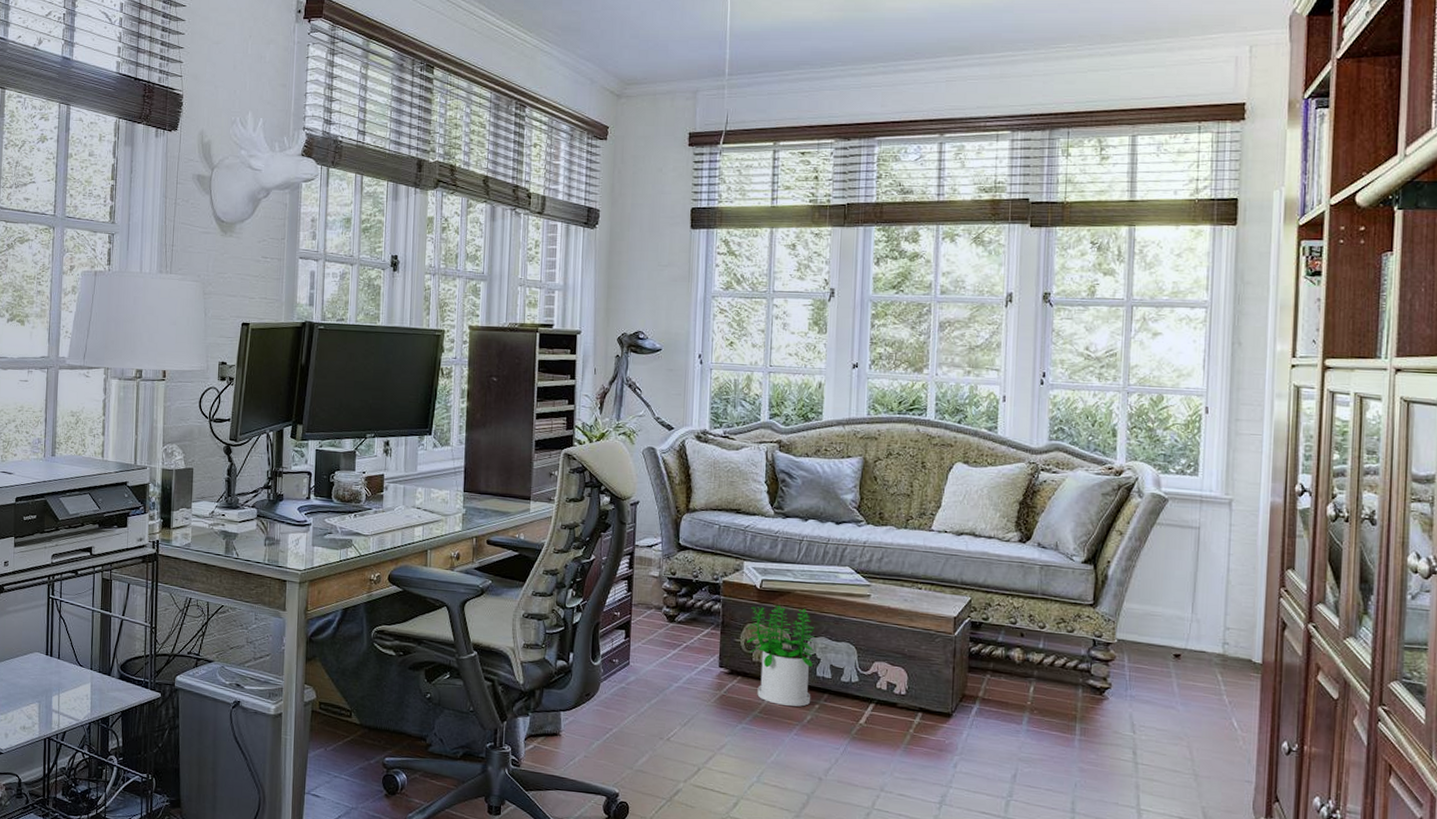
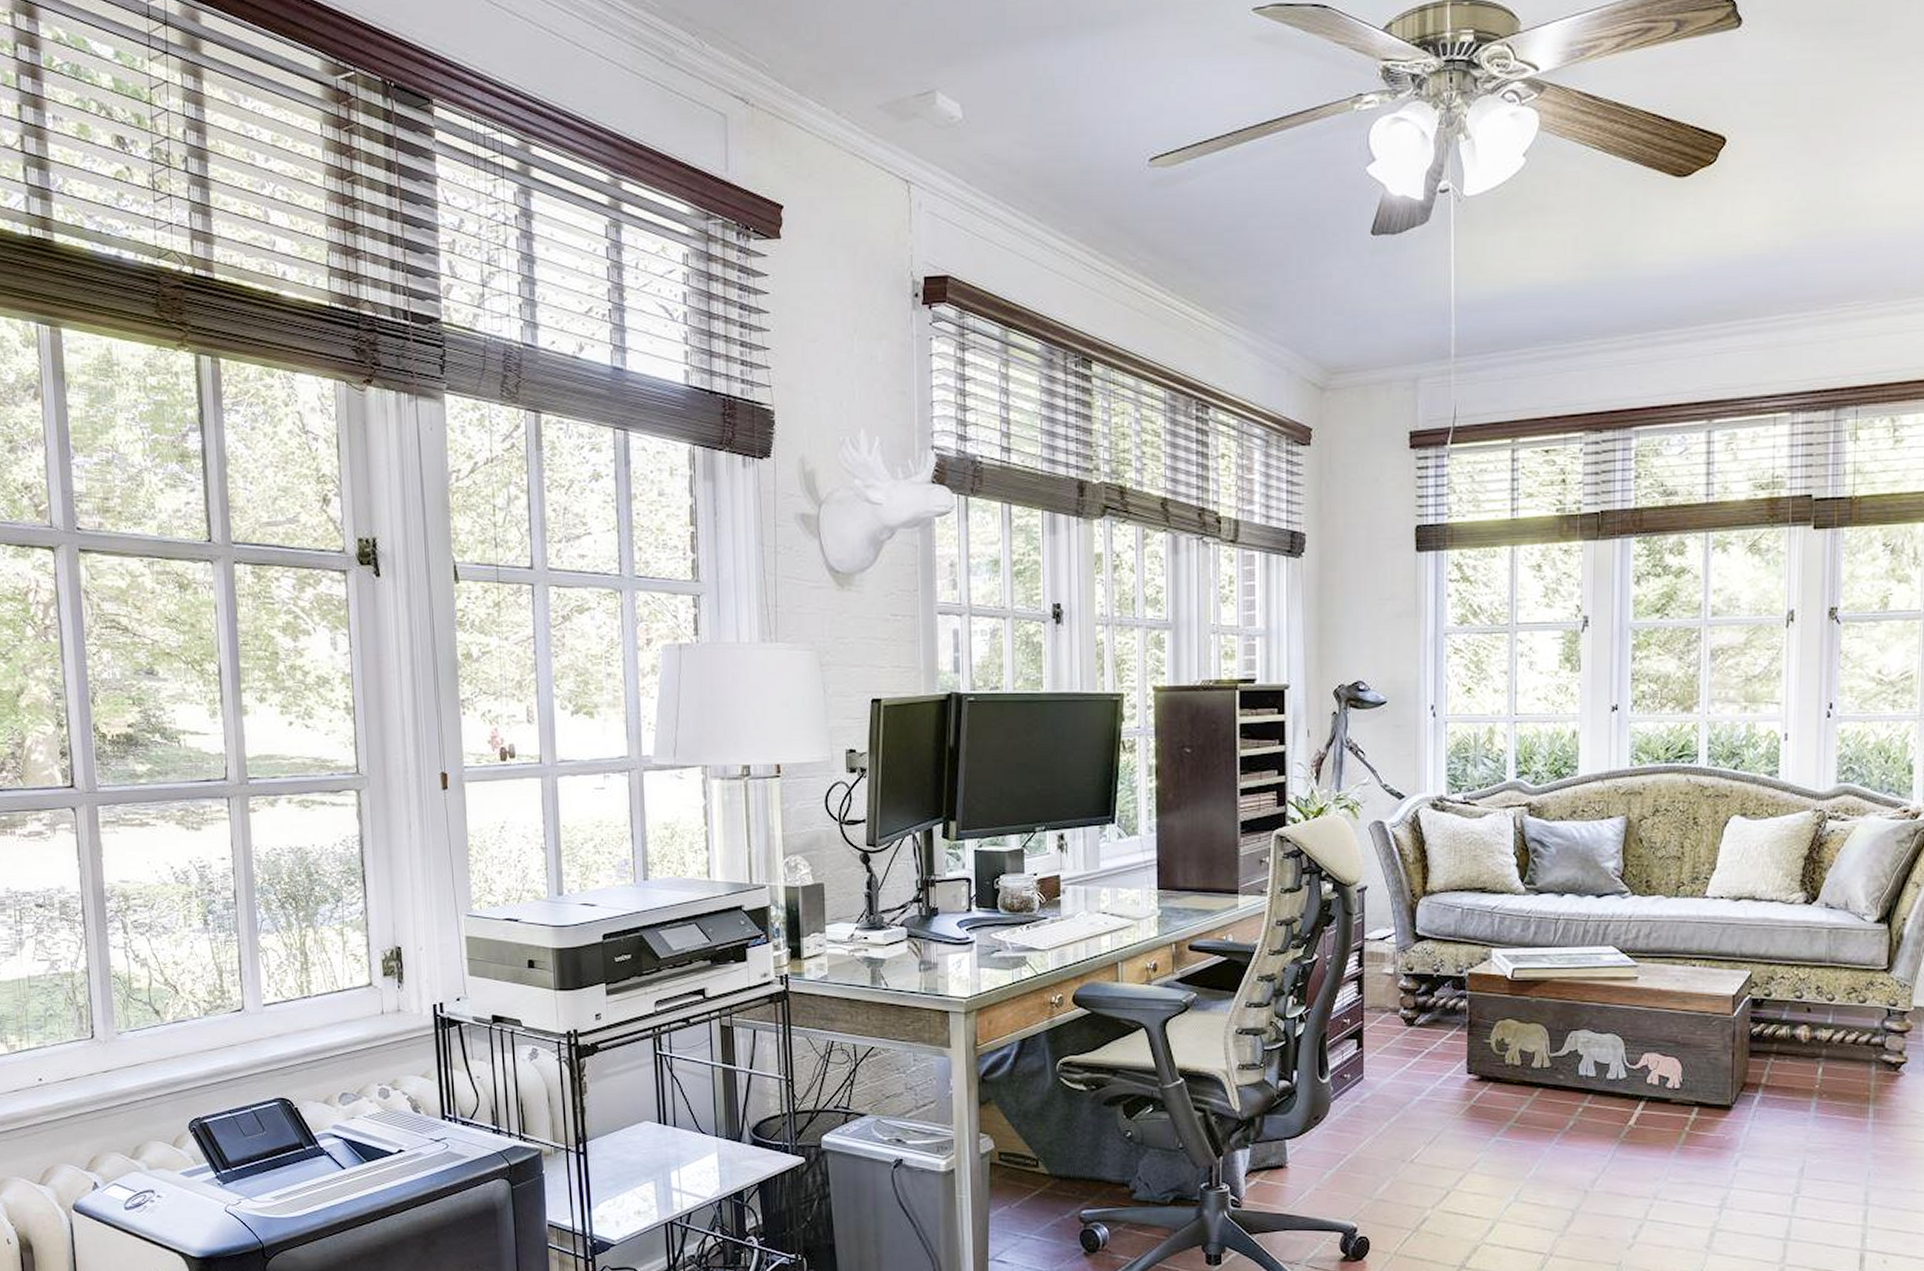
potted plant: present [747,604,816,707] -> none [1498,996,1577,1111]

